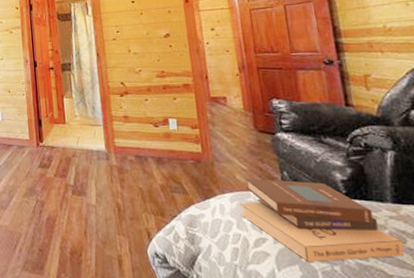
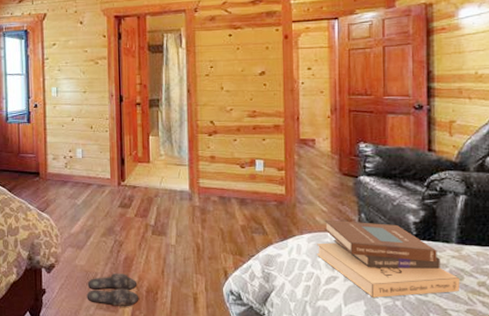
slippers: none [12,234,64,269] -> present [87,273,139,307]

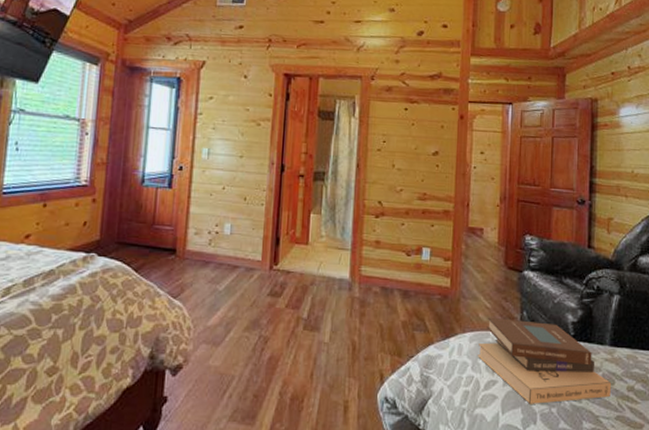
slippers: present [87,273,139,307] -> none [218,377,282,419]

